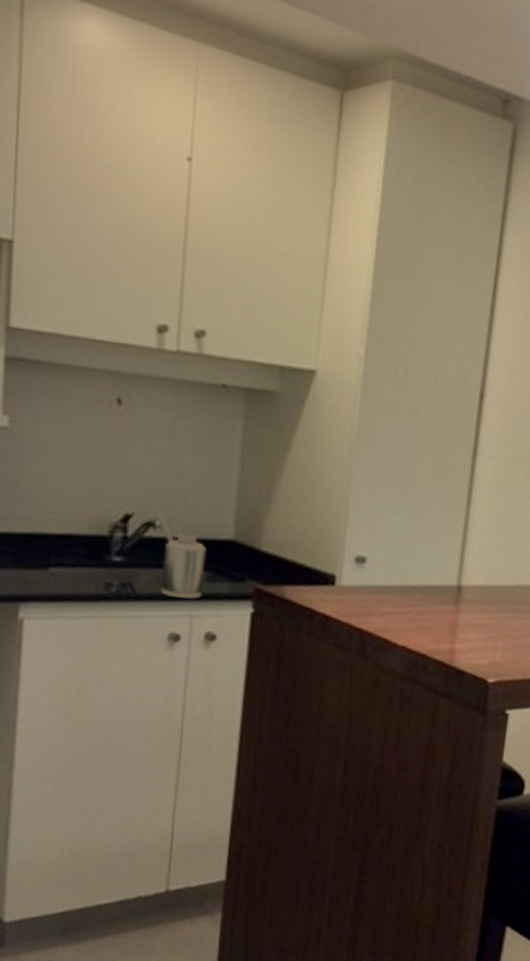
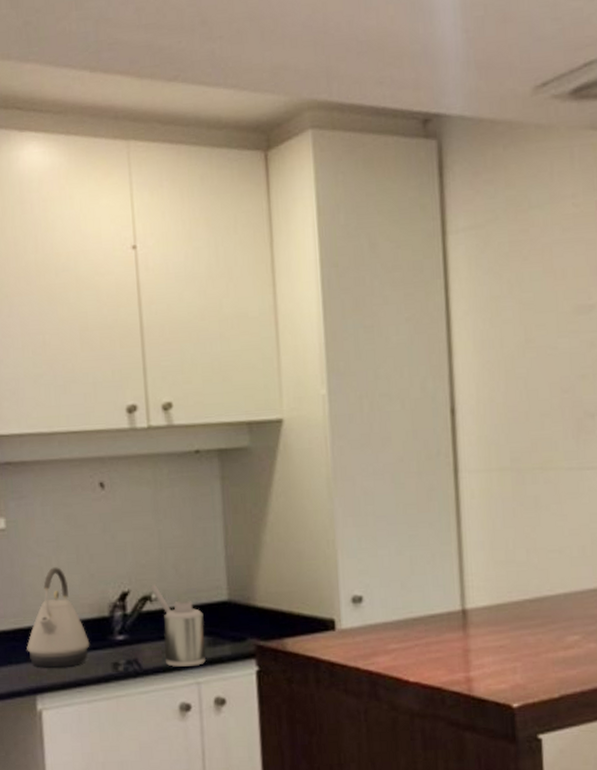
kettle: none [15,476,84,581] -> present [26,567,90,669]

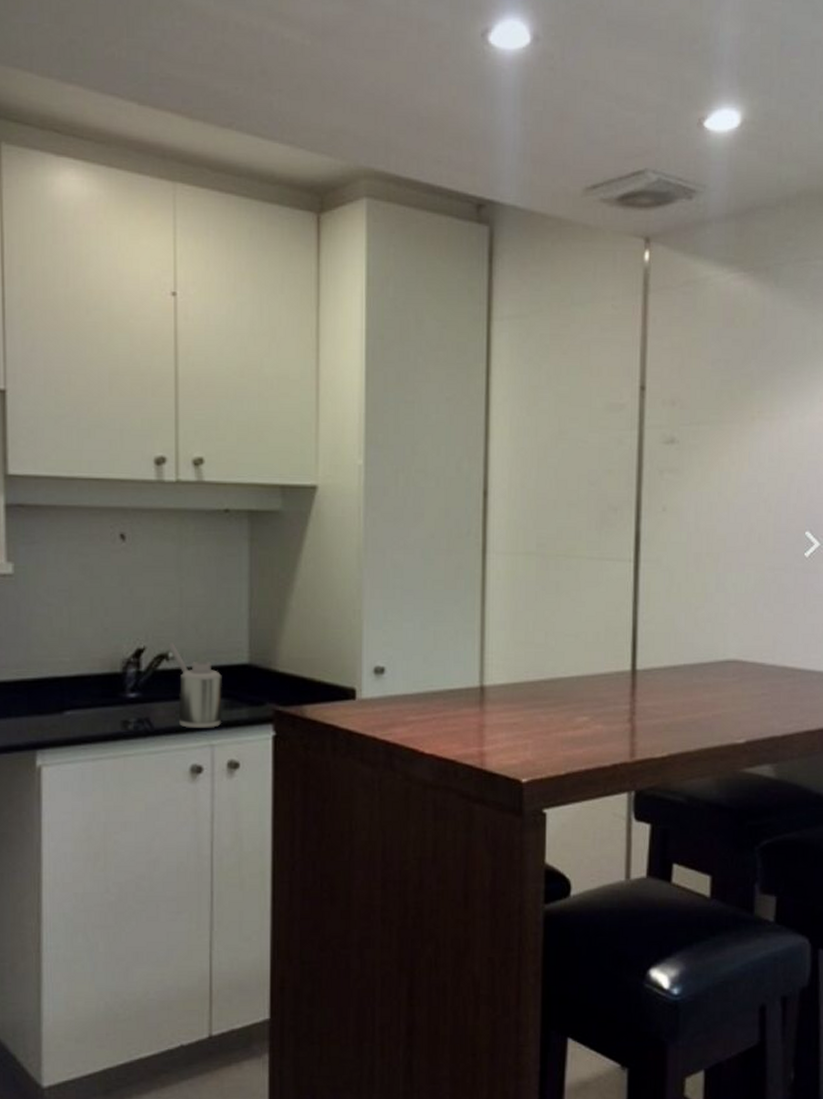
kettle: present [26,567,90,669] -> none [29,618,99,724]

